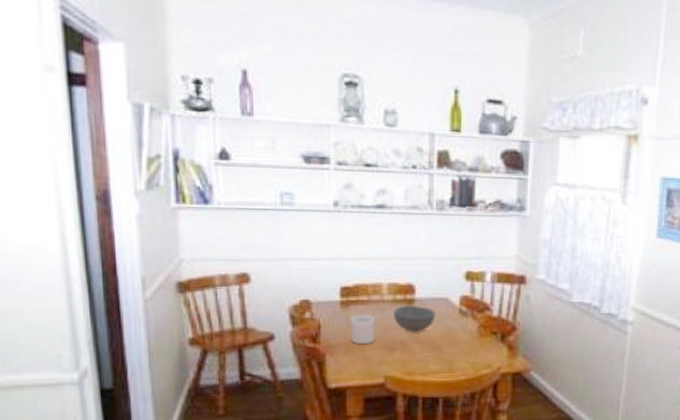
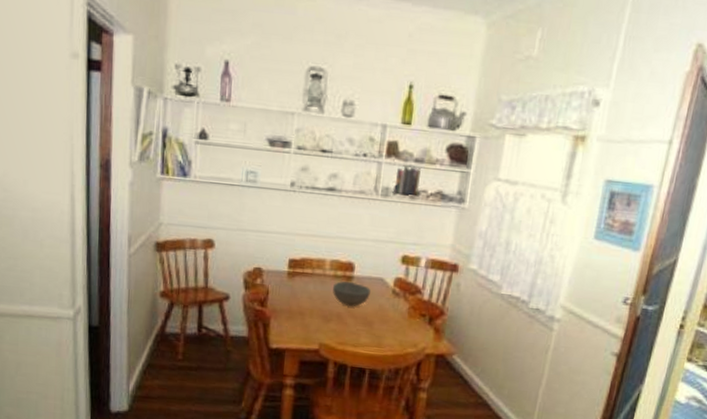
mug: present [350,315,376,344] -> none [293,286,317,313]

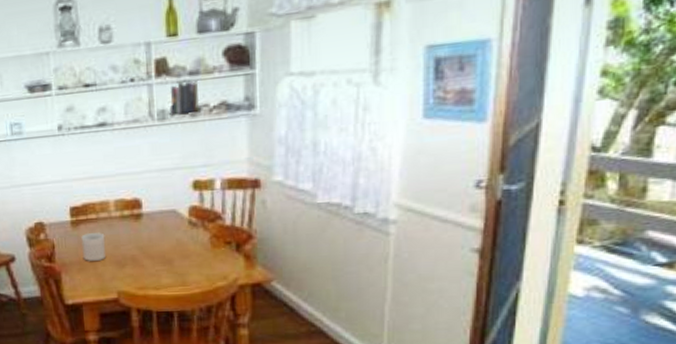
mug: none [293,286,317,313] -> present [81,233,107,261]
bowl: present [333,281,371,306] -> none [122,219,164,246]

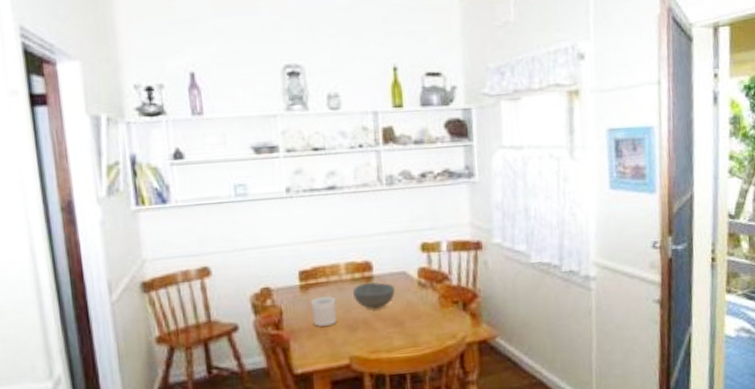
bowl: none [122,219,164,246] -> present [353,281,395,309]
books: present [169,80,200,114] -> none [396,149,425,180]

